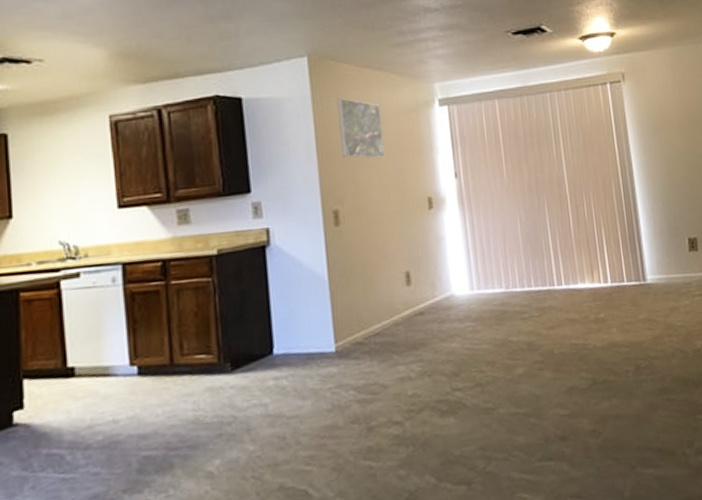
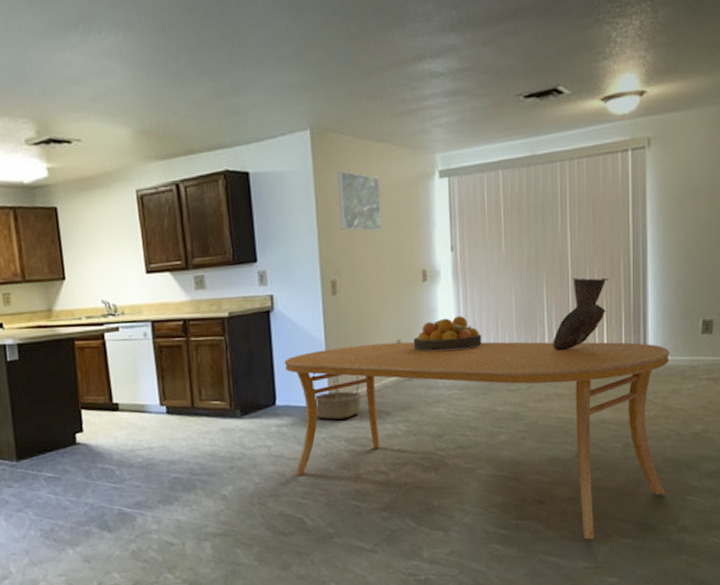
dining table: none [282,262,678,475] -> present [284,341,670,540]
basket: none [314,313,372,366] -> present [311,372,363,420]
fruit bowl: none [422,243,492,283] -> present [413,316,482,352]
vase: none [559,200,605,275] -> present [553,277,609,351]

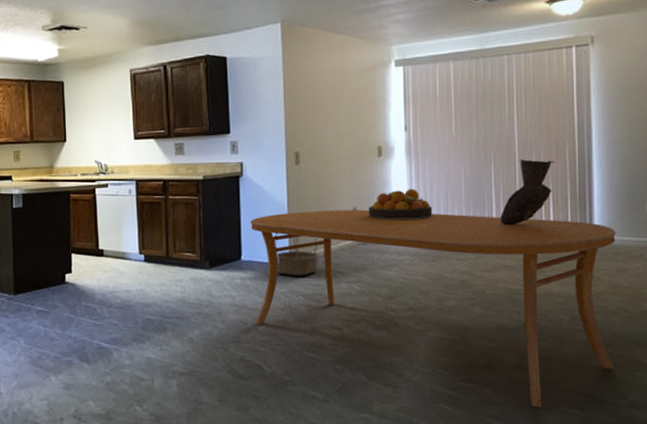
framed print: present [338,170,382,232] -> none [304,58,342,111]

